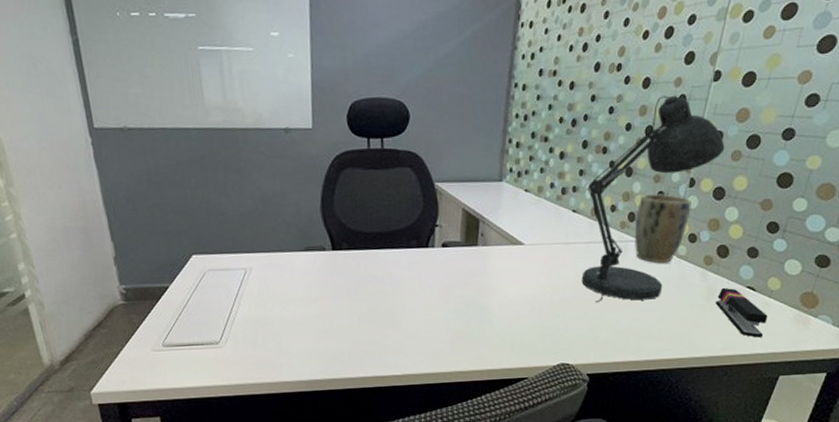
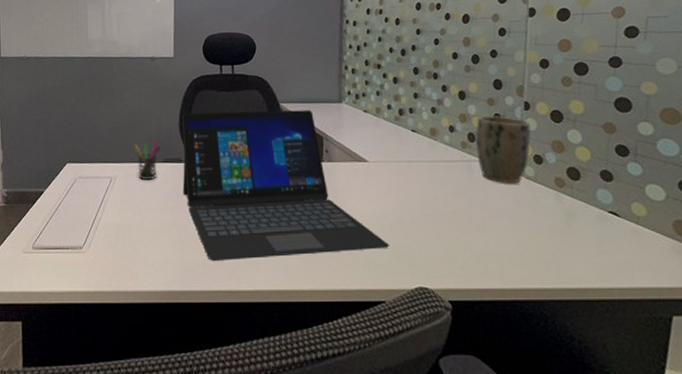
pen holder: none [270,226,301,272] -> present [134,139,161,181]
laptop: none [323,189,537,349] -> present [181,110,389,261]
desk lamp: present [581,95,725,303] -> none [424,28,554,223]
stapler: present [716,287,768,338] -> none [577,211,642,269]

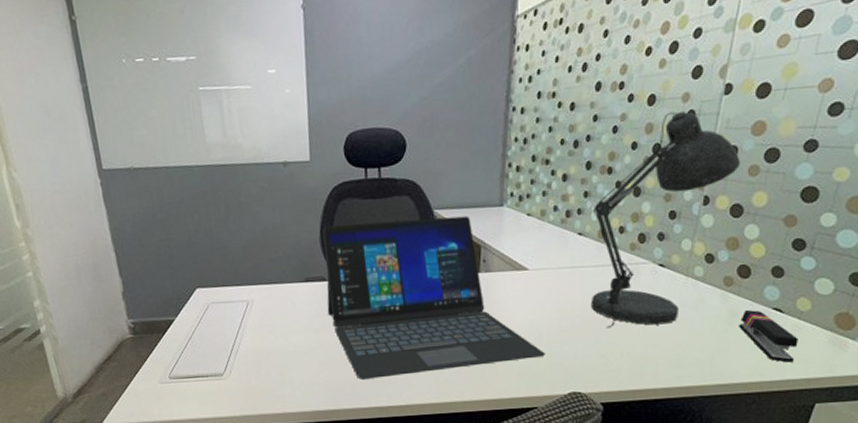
pen holder: present [134,139,161,181] -> none [271,257,301,303]
desk lamp: none [424,28,554,223] -> present [590,110,741,329]
plant pot: present [475,116,531,184] -> none [646,213,707,286]
stapler: none [577,211,642,269] -> present [739,309,798,363]

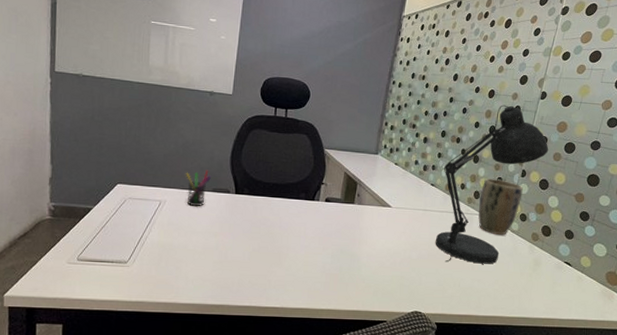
pen holder: none [271,257,301,303] -> present [186,170,211,207]
laptop: present [322,215,545,380] -> none [227,149,397,282]
plant pot: none [646,213,707,286] -> present [478,179,523,235]
stapler: present [739,309,798,363] -> none [540,260,581,306]

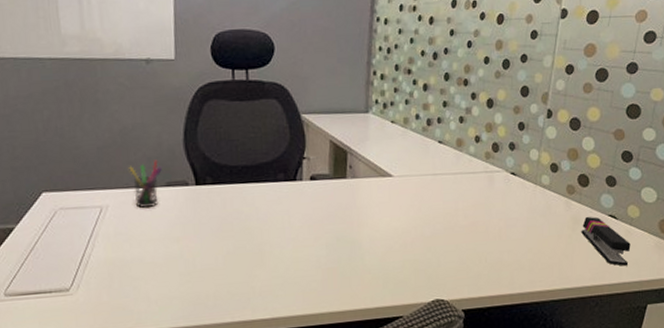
desk lamp: present [435,105,549,264] -> none [451,30,577,235]
plant pot: present [478,179,523,235] -> none [499,124,551,193]
stapler: none [540,260,581,306] -> present [581,216,631,266]

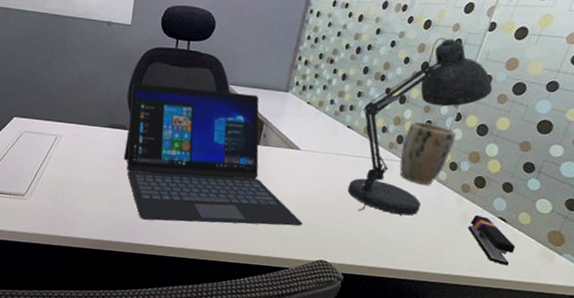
pen holder: present [129,160,162,209] -> none [82,105,108,142]
laptop: none [186,121,410,292] -> present [123,83,303,226]
desk lamp: none [451,30,577,235] -> present [348,37,493,216]
plant pot: none [499,124,551,193] -> present [399,122,456,185]

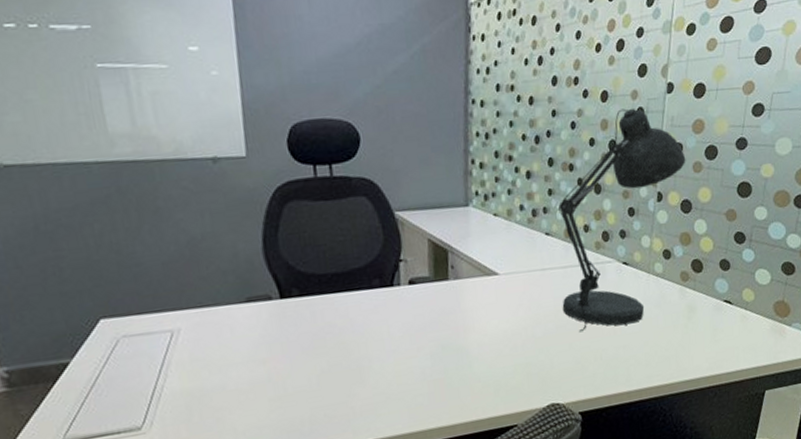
laptop: present [123,83,303,226] -> none [265,217,521,415]
plant pot: present [399,122,456,185] -> none [610,210,662,283]
stapler: present [468,214,515,266] -> none [697,303,747,353]

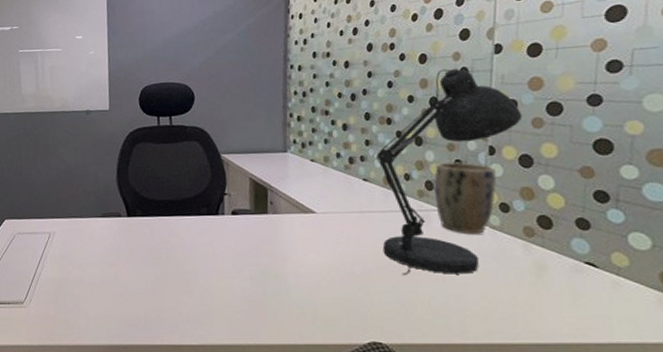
plant pot: none [610,210,662,283] -> present [434,162,496,234]

